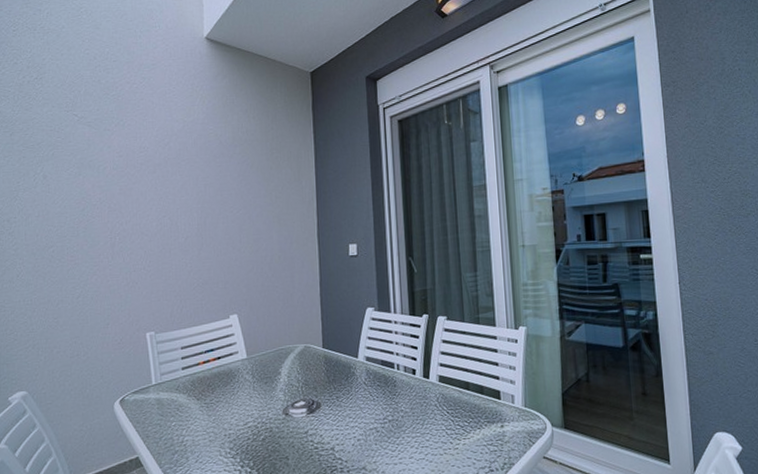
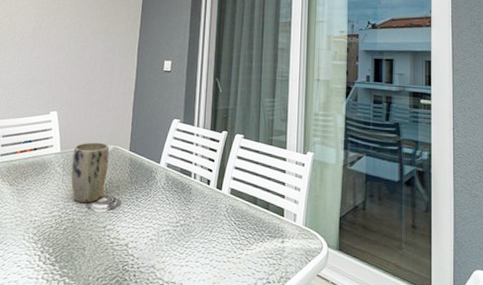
plant pot: none [261,342,302,410] -> present [71,142,110,203]

